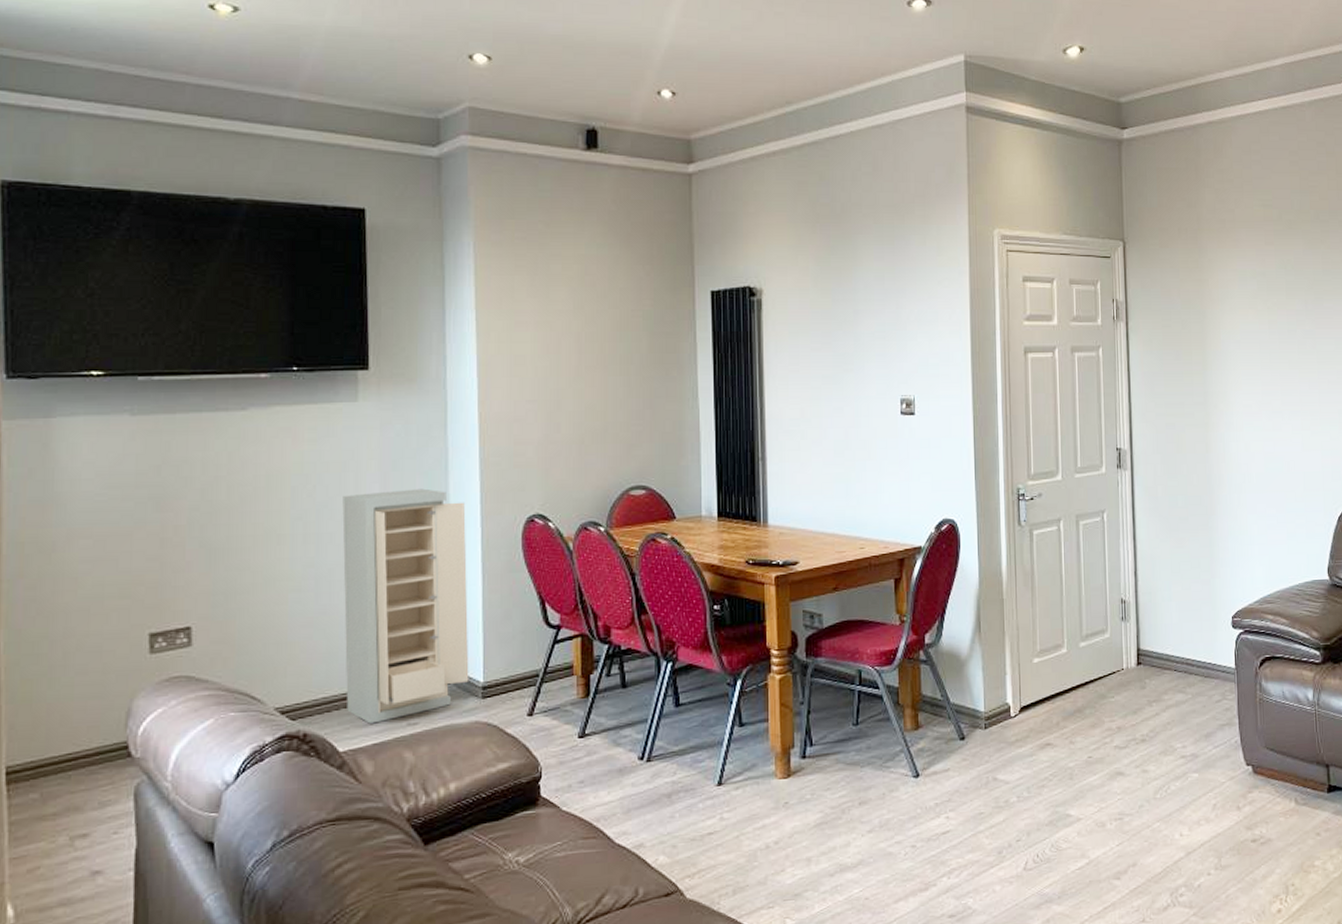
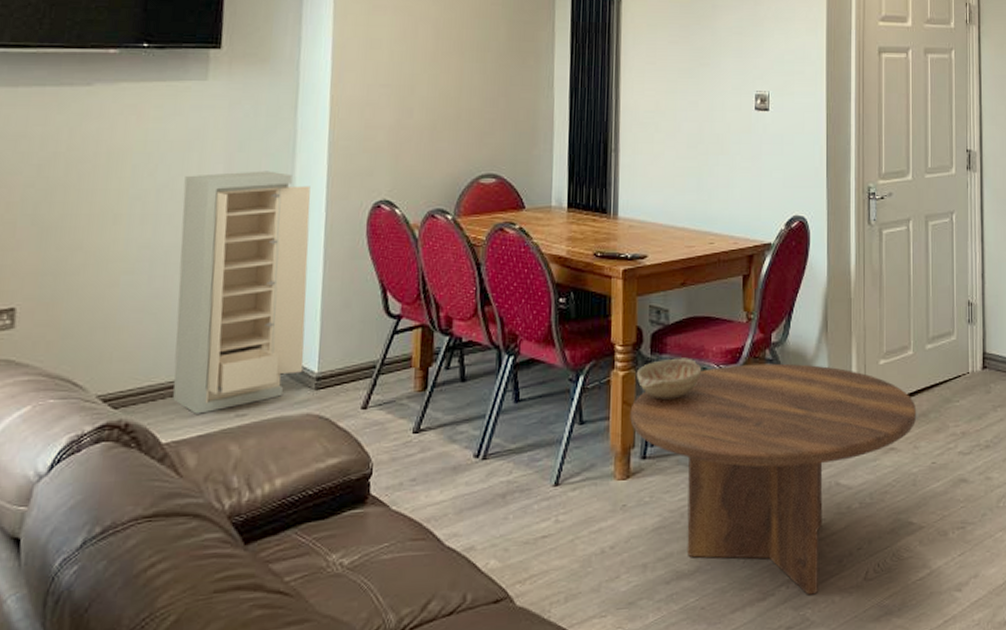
coffee table: none [788,664,1072,885] -> present [630,363,917,595]
decorative bowl: none [792,660,857,701] -> present [636,358,702,400]

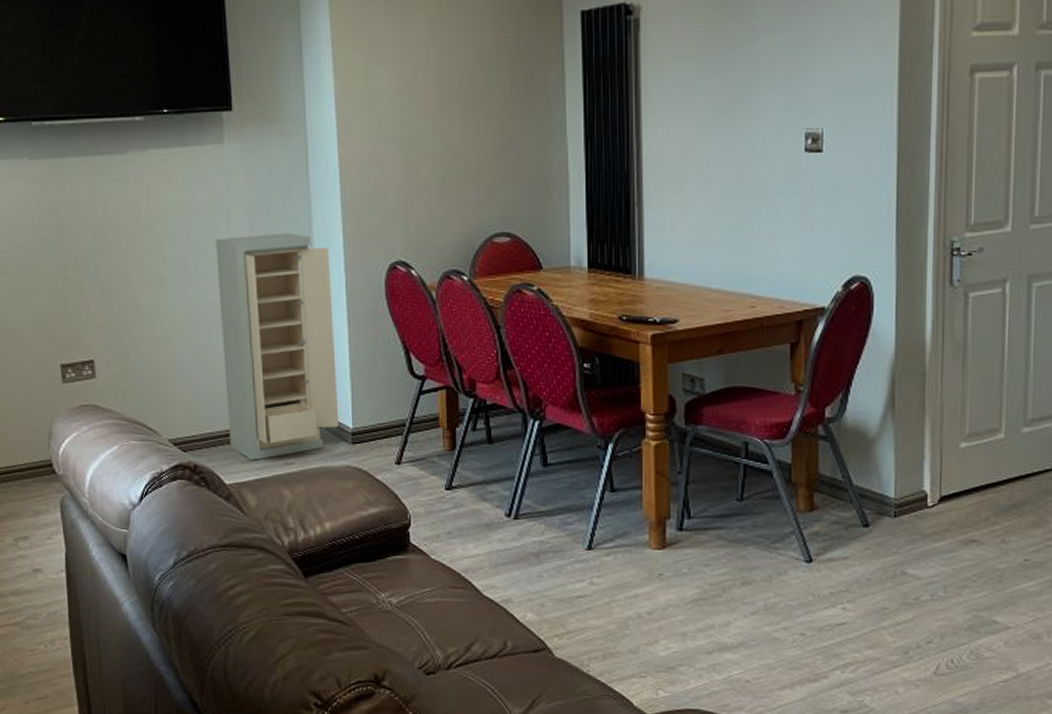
coffee table: present [630,363,917,595] -> none [664,440,1007,683]
decorative bowl: present [636,358,702,400] -> none [669,430,744,472]

